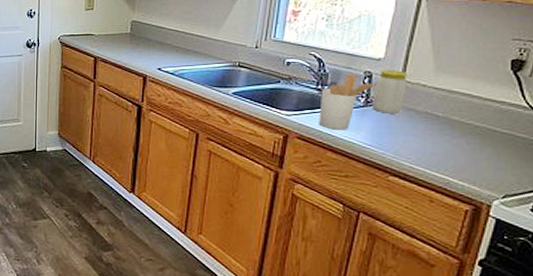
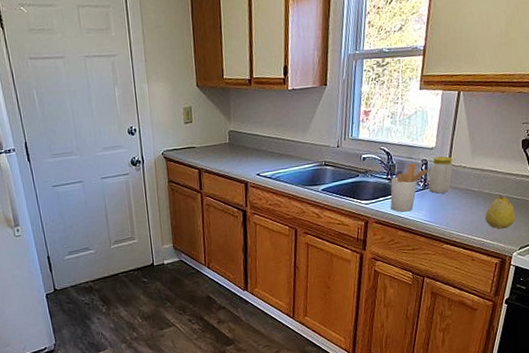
fruit: none [452,124,499,168] -> present [485,194,516,229]

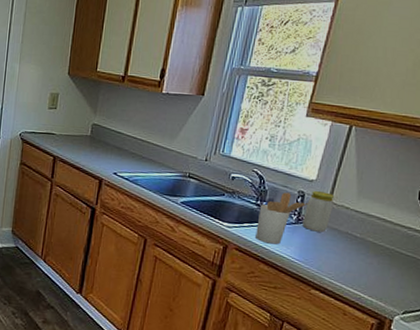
fruit: present [485,194,516,229] -> none [365,246,403,286]

